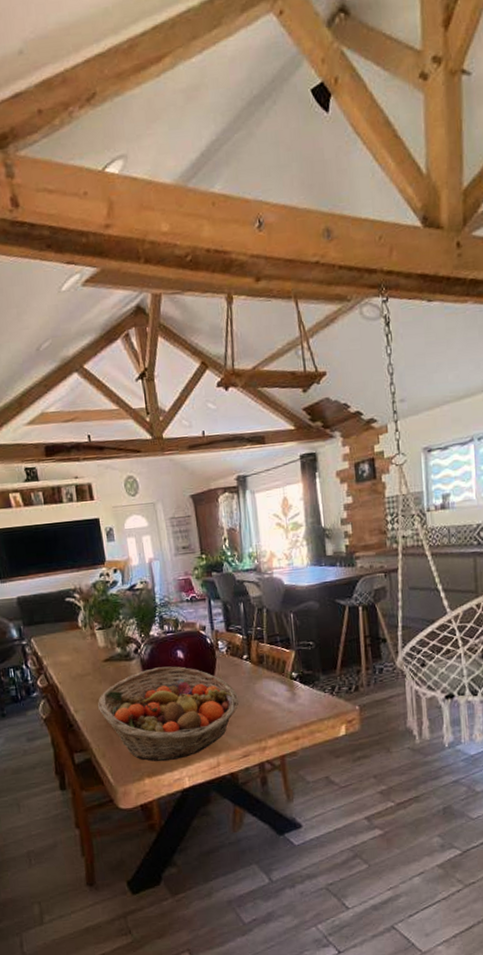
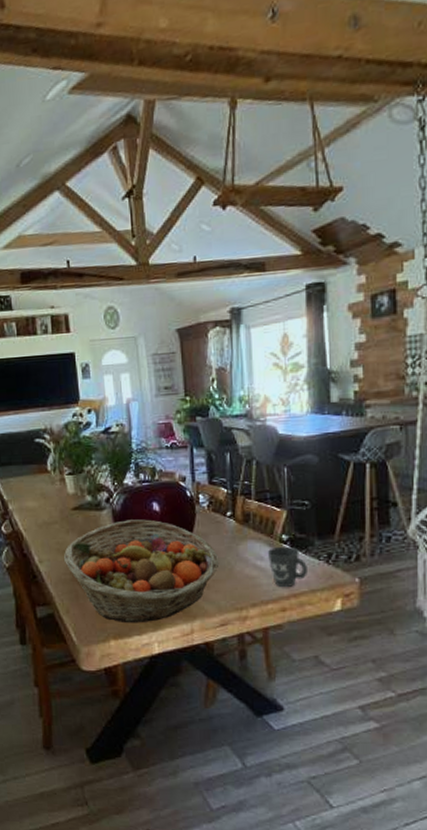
mug: none [280,682,315,718] -> present [267,546,307,587]

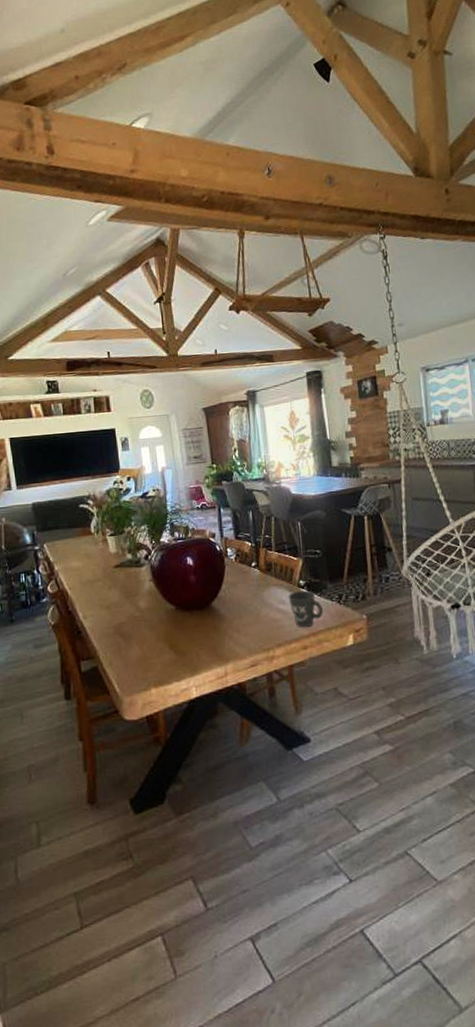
fruit basket: present [63,519,218,623] -> none [106,573,247,671]

